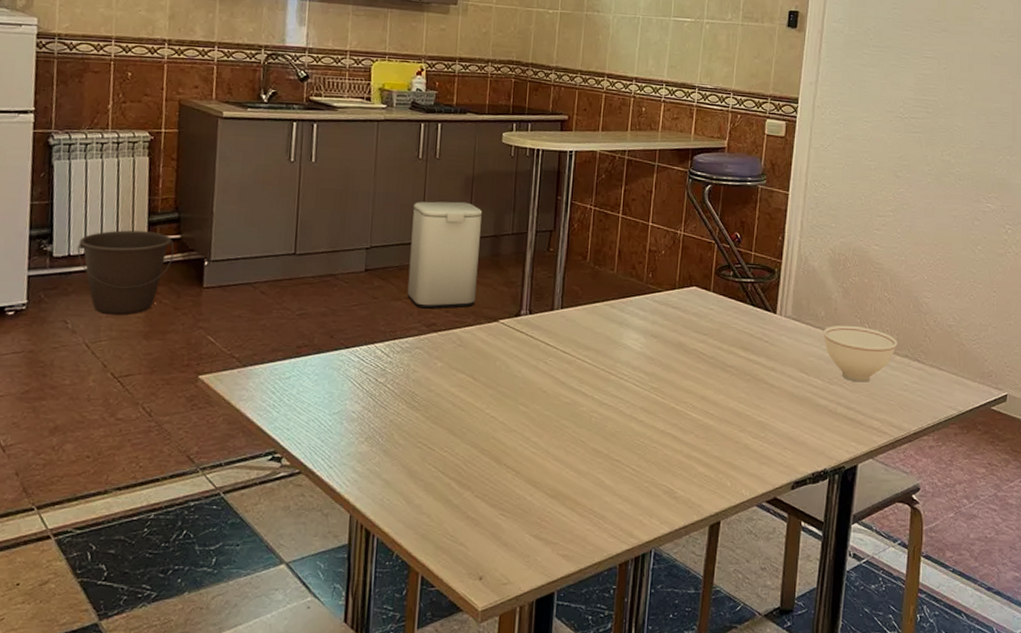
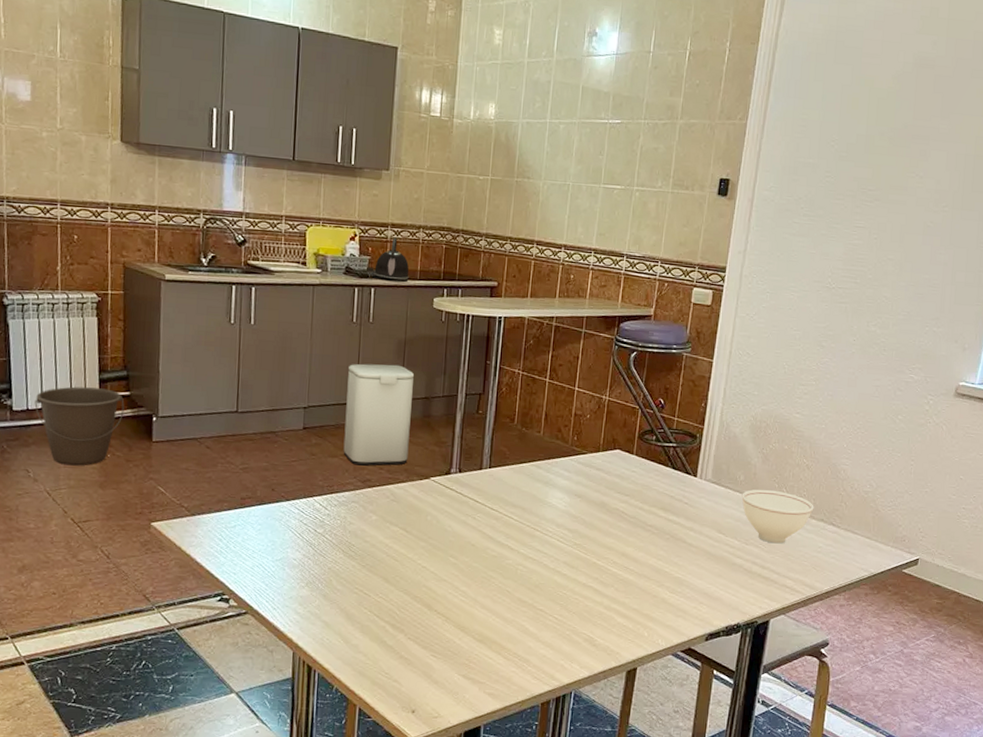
kettle: none [440,71,477,118] -> present [373,237,409,283]

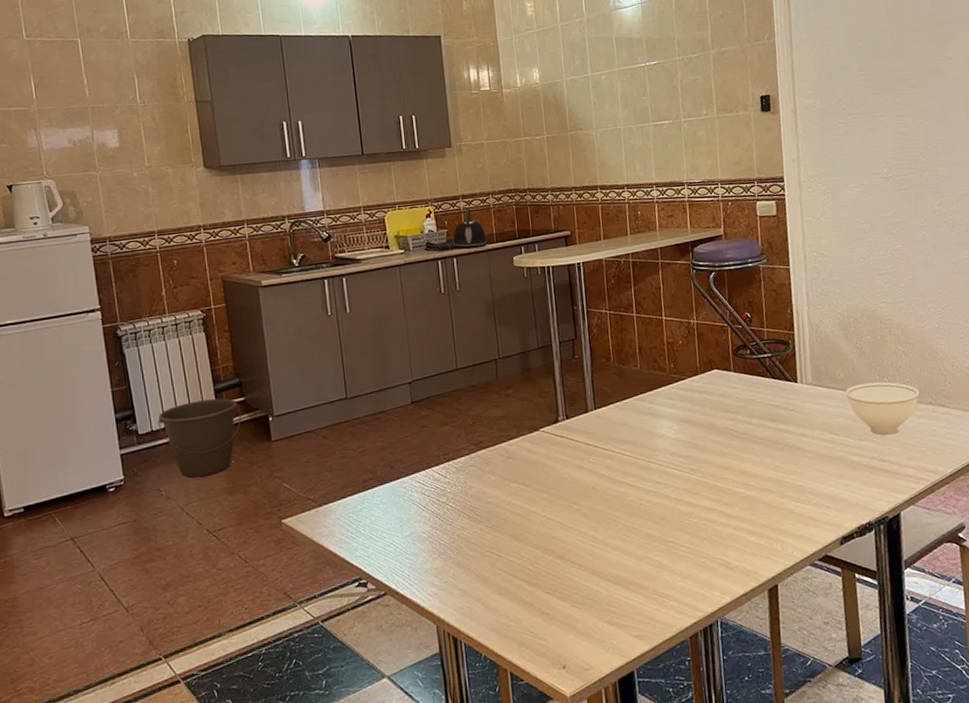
pedal bin: present [343,363,415,466] -> none [444,326,515,430]

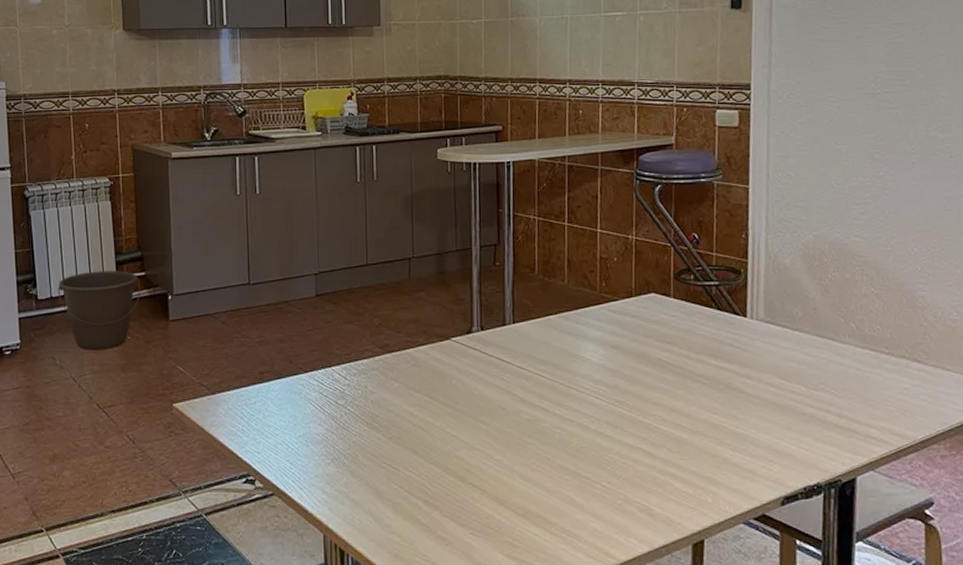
kettle: present [452,207,487,250] -> none [373,92,410,137]
bowl: present [845,382,920,435] -> none [802,325,892,387]

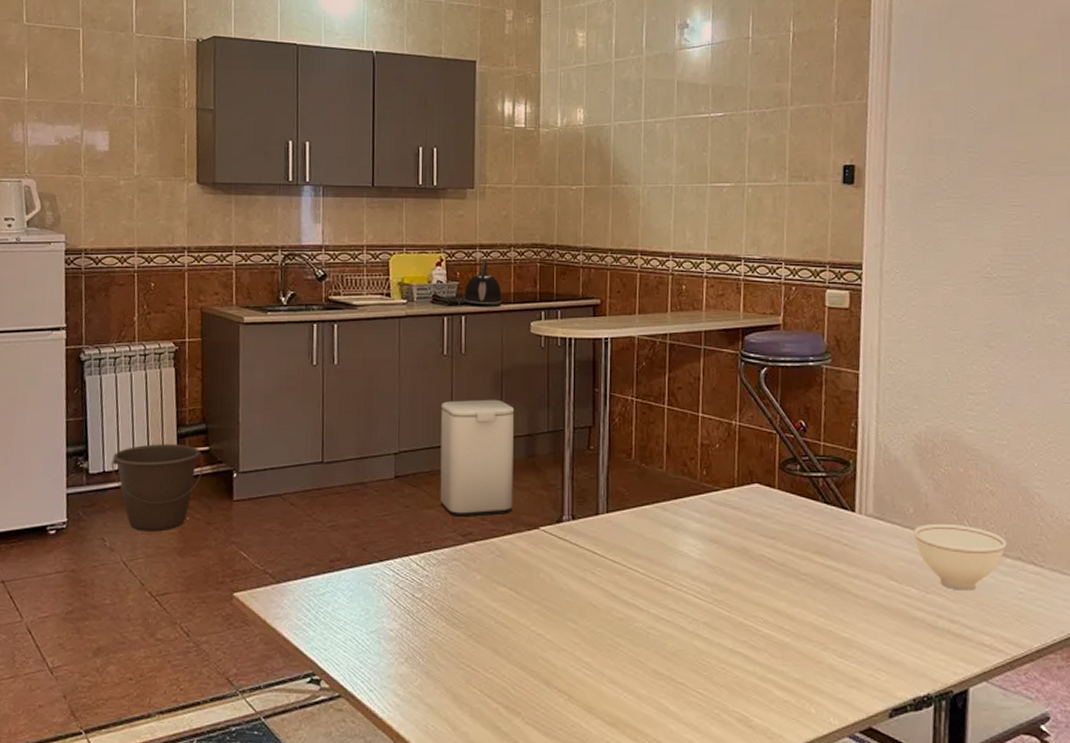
pedal bin: none [357,221,426,330] -> present [440,399,515,517]
kettle: none [373,92,410,137] -> present [462,259,502,308]
bowl: none [802,325,892,387] -> present [913,523,1007,591]

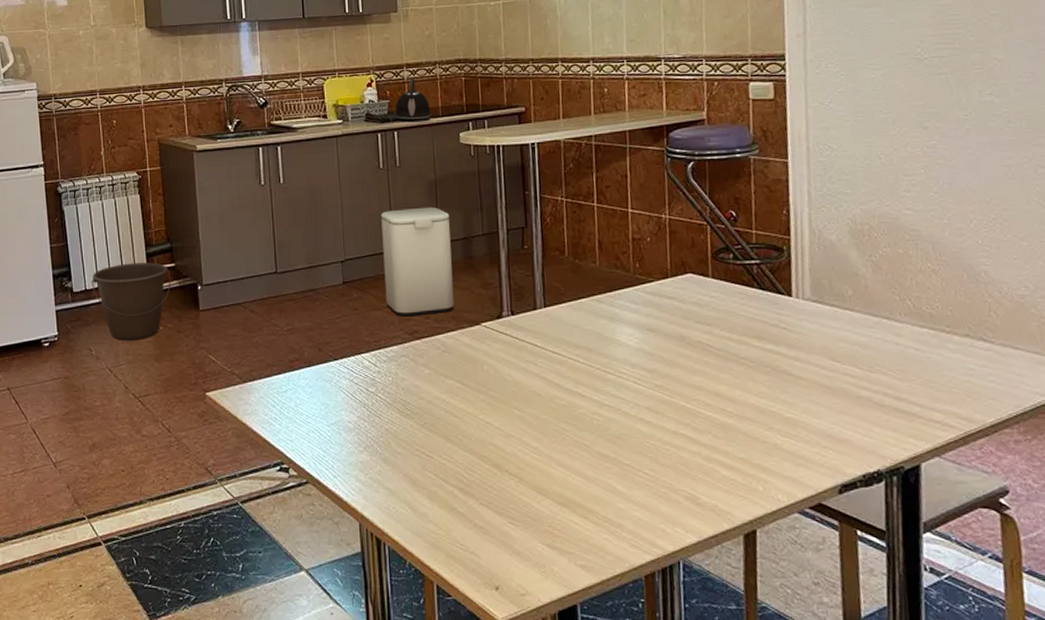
bowl: present [913,523,1007,591] -> none [853,303,954,369]

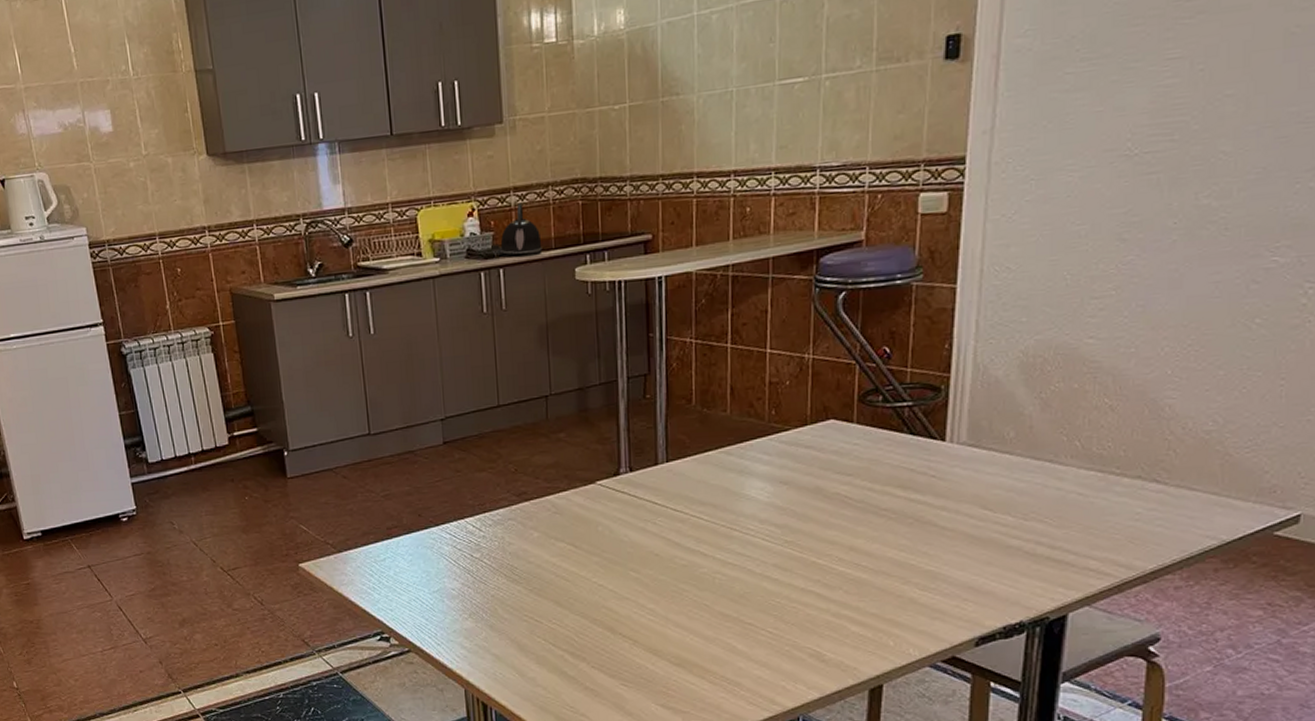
bucket: present [91,262,171,341] -> none [167,428,255,513]
pedal bin: present [381,206,454,317] -> none [485,354,567,478]

